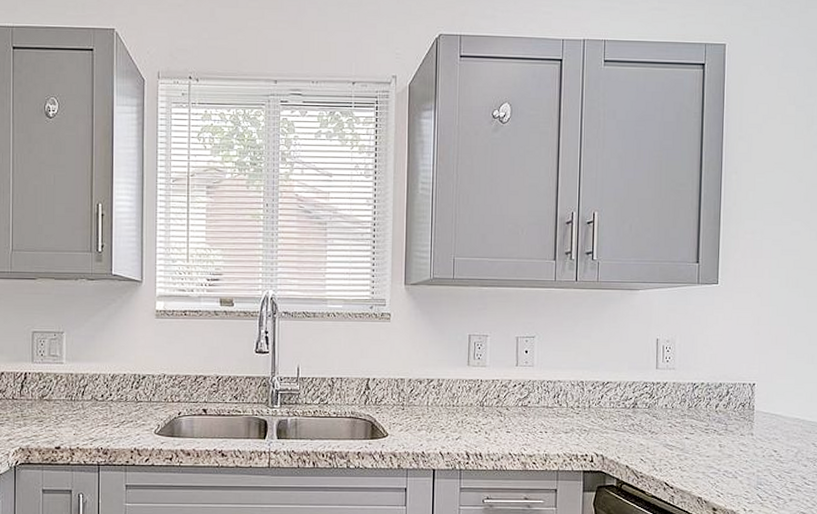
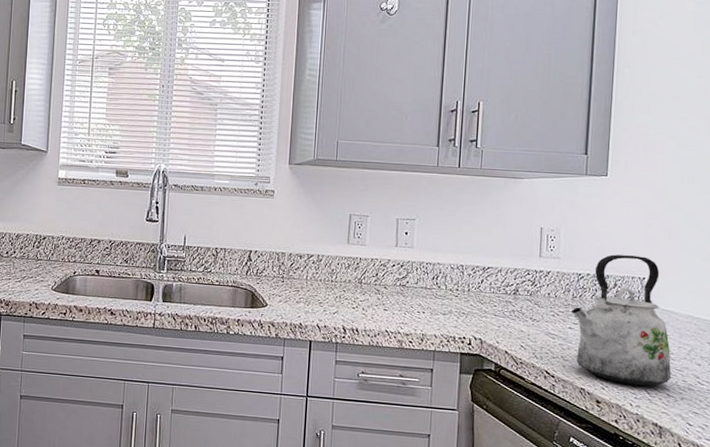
kettle: none [687,362,781,490] -> present [571,254,672,386]

